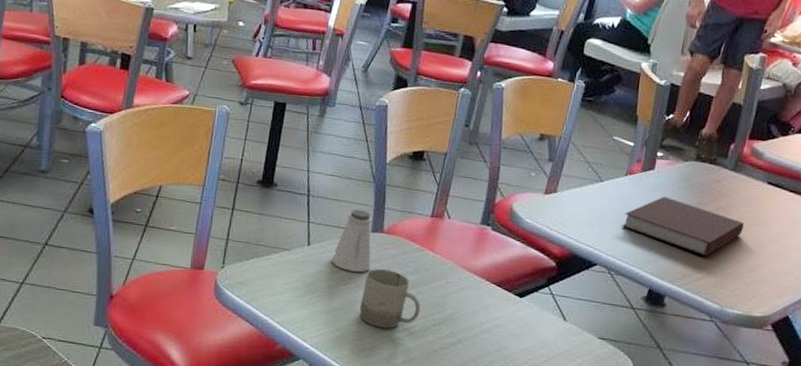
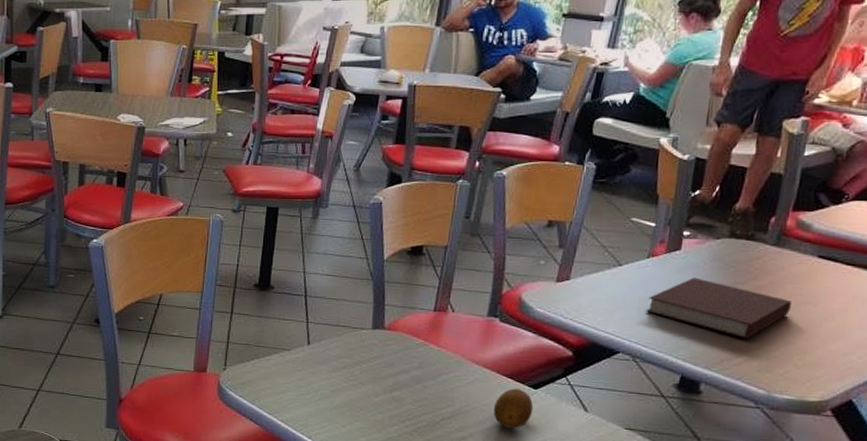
saltshaker: present [331,209,373,272] -> none [333,307,373,369]
cup: present [359,268,421,328] -> none [364,365,428,424]
fruit: none [481,296,518,336] -> present [493,388,534,429]

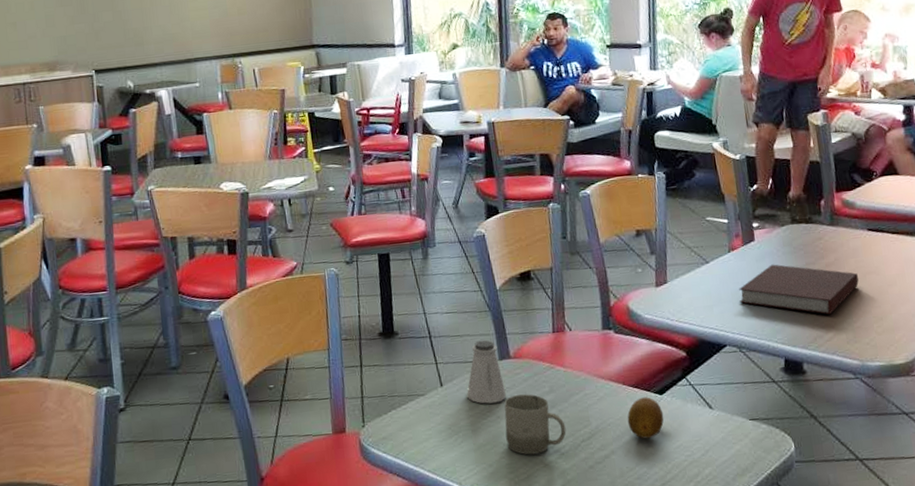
saltshaker: none [333,307,373,369] -> present [467,340,507,404]
cup: none [364,365,428,424] -> present [504,394,566,455]

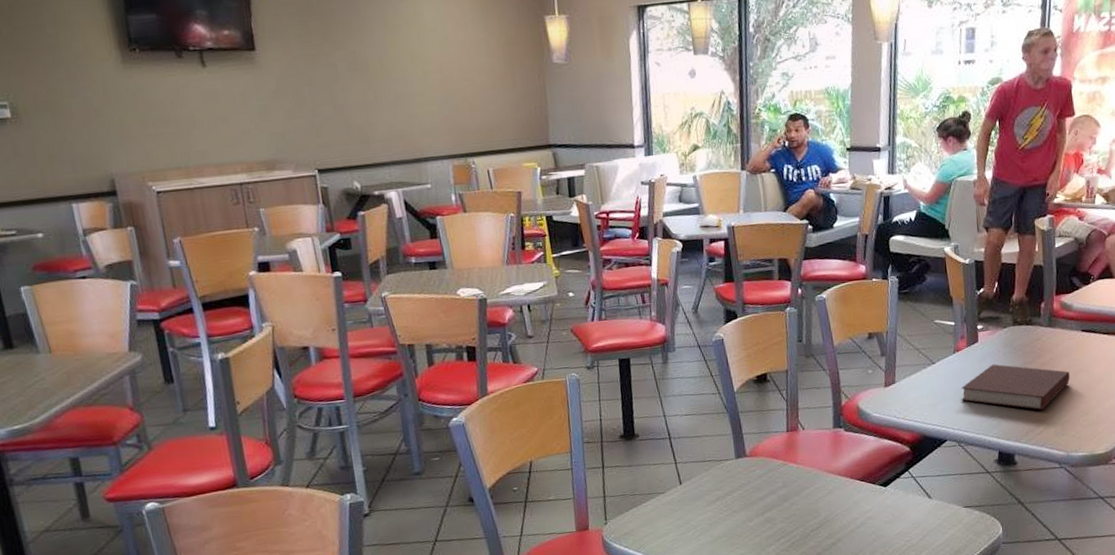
saltshaker: present [467,340,507,404] -> none [704,440,743,500]
cup: present [504,394,566,455] -> none [740,489,797,545]
fruit: present [627,397,664,439] -> none [853,489,887,527]

